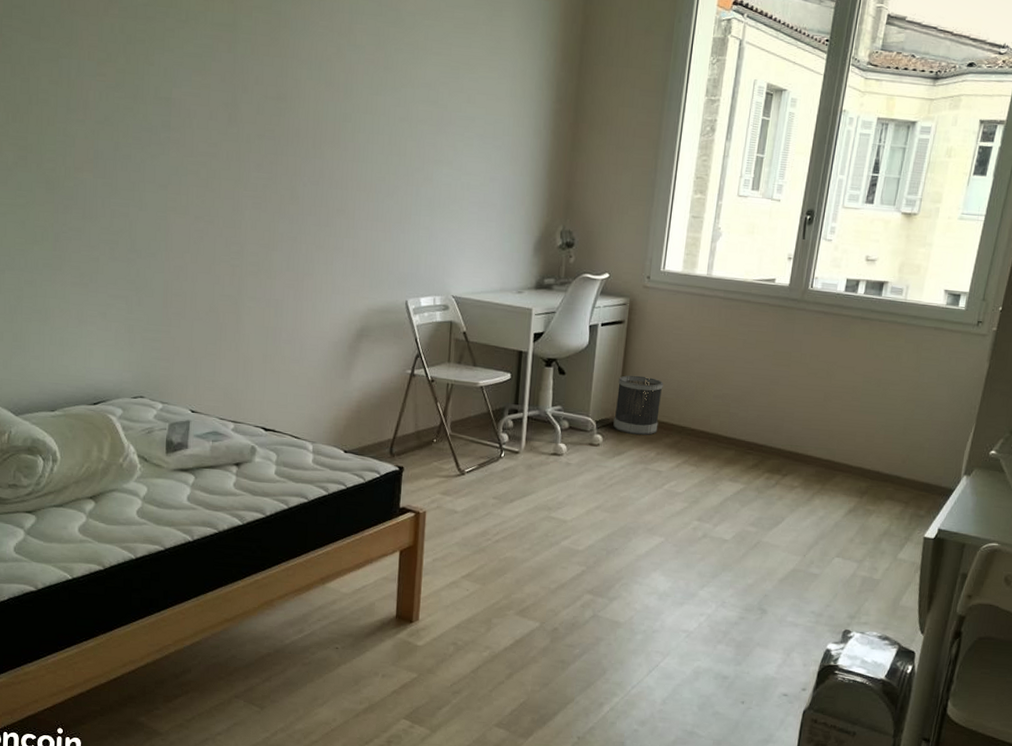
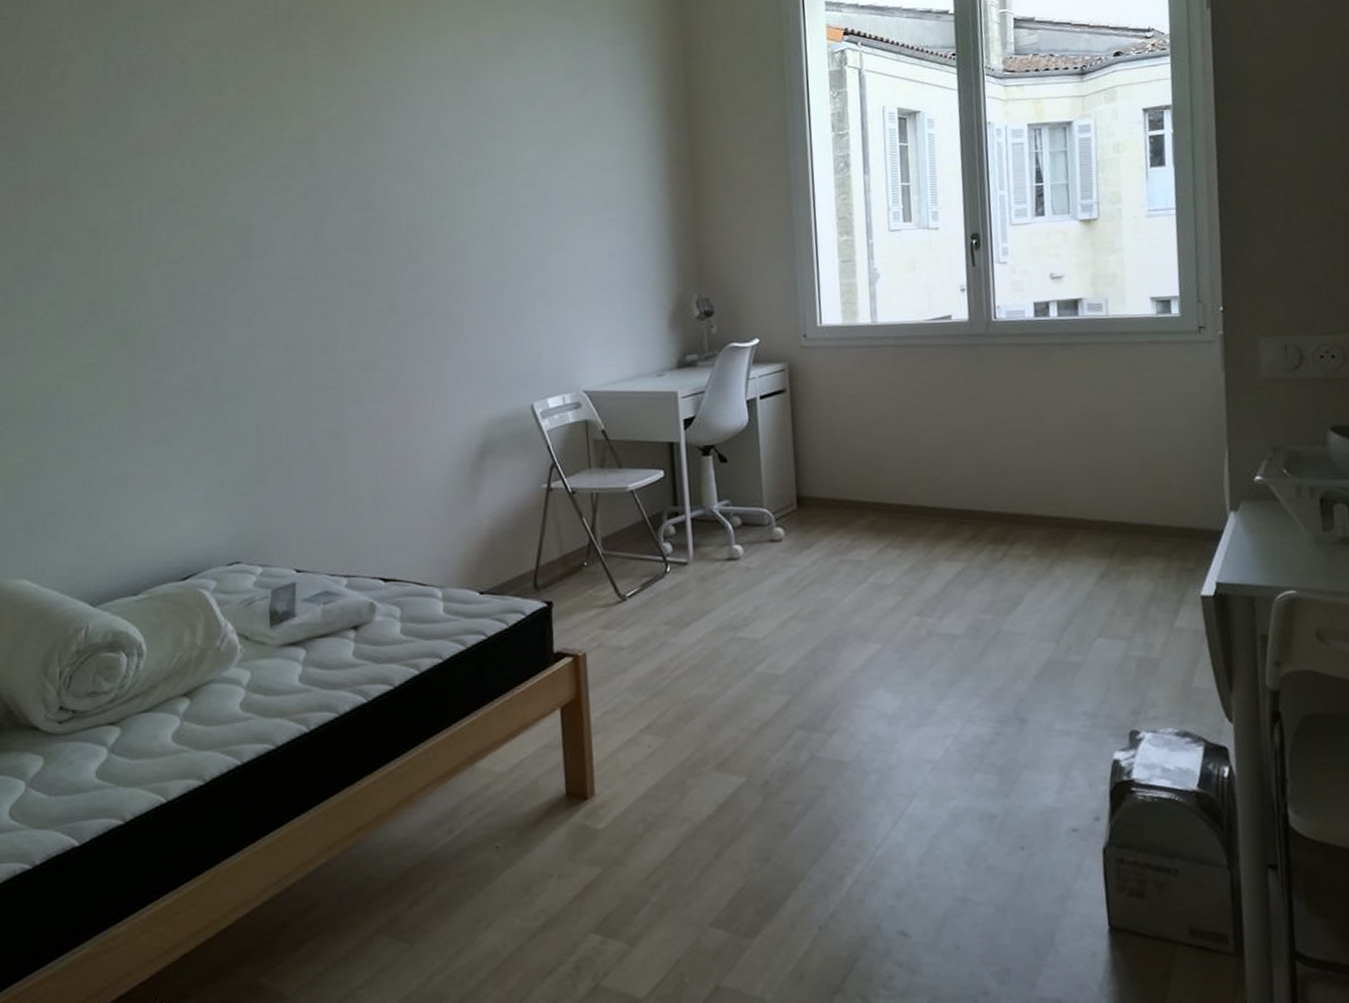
wastebasket: present [613,375,664,435] -> none [791,449,848,522]

